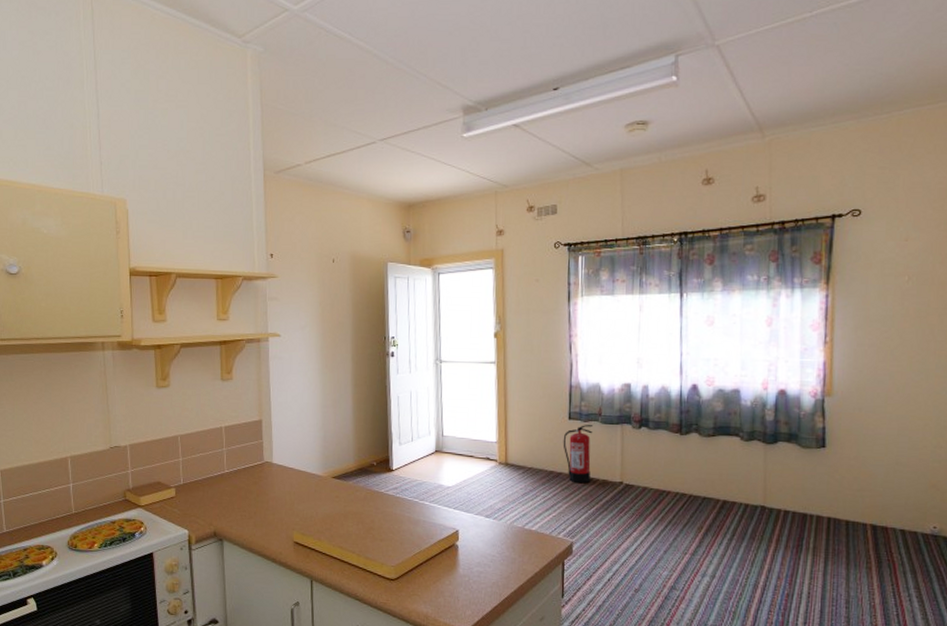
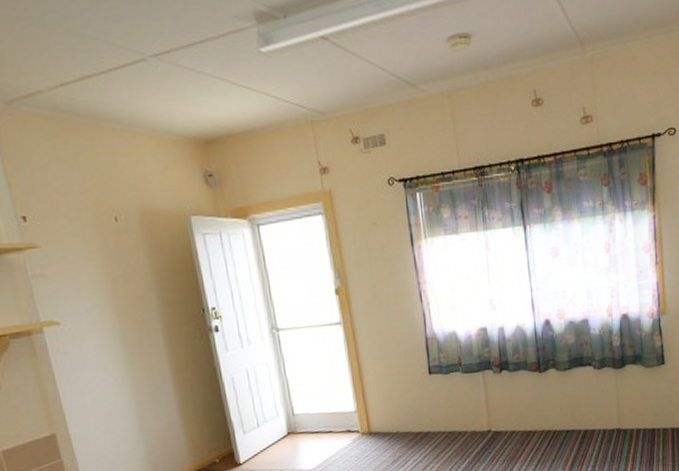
fire extinguisher: present [563,425,594,484] -> none [426,376,459,440]

